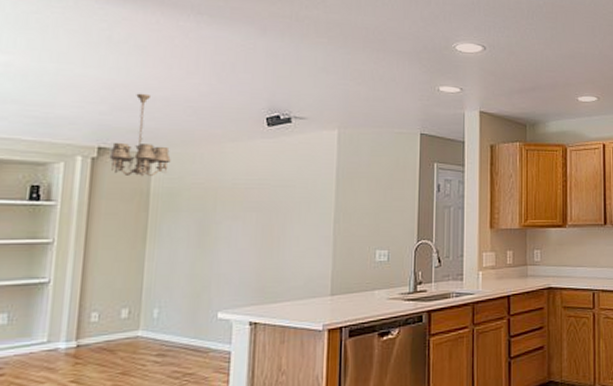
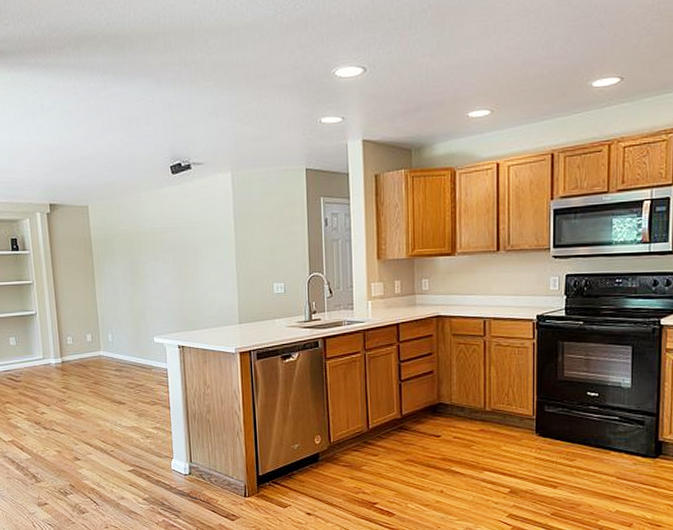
chandelier: present [109,93,171,177] -> none [58,154,102,227]

